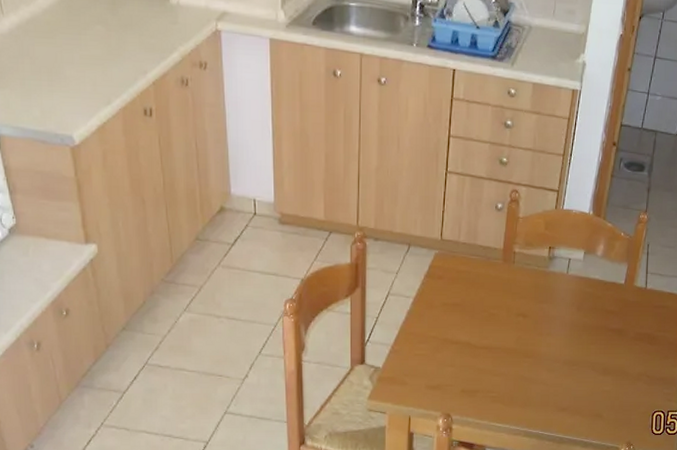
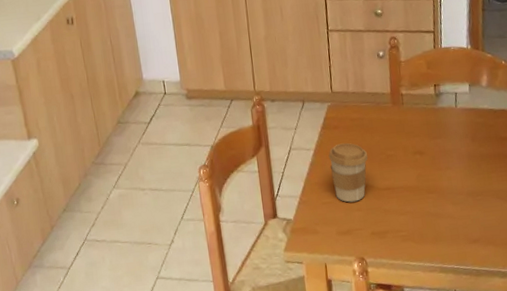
coffee cup: none [428,295,470,357] -> present [328,142,368,203]

